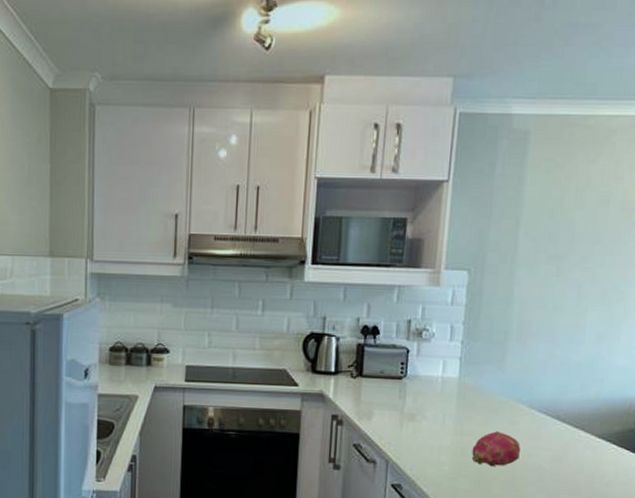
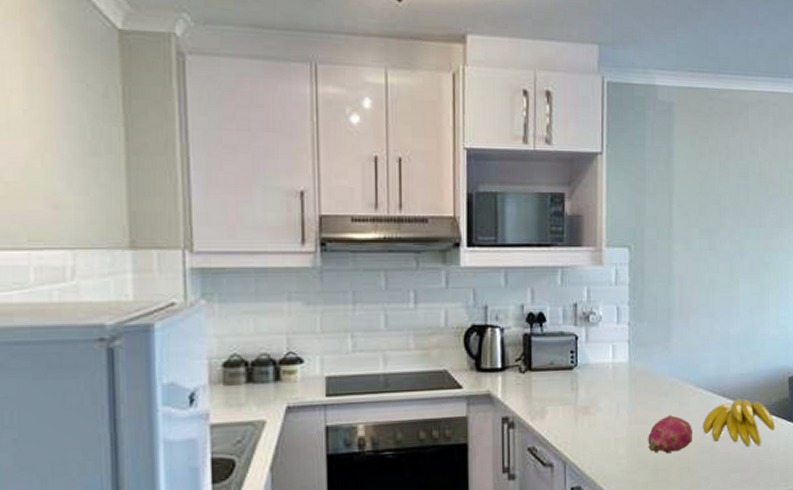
banana: none [531,423,615,473] -> present [702,398,776,447]

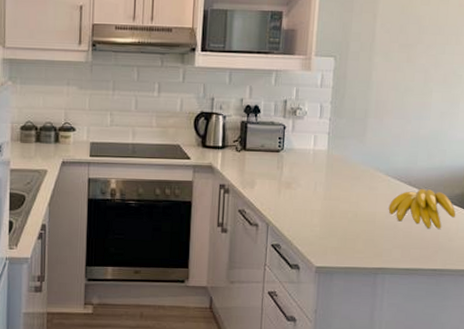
fruit: present [648,415,692,454] -> none [339,196,379,227]

